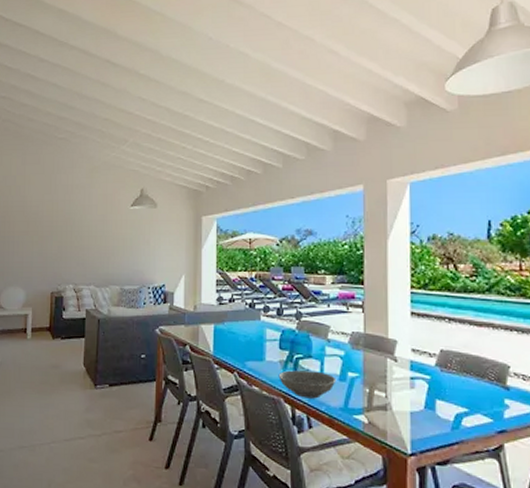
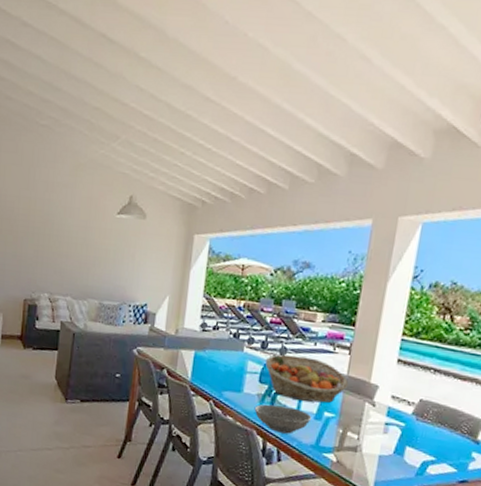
fruit basket: none [284,319,367,363] -> present [265,354,349,403]

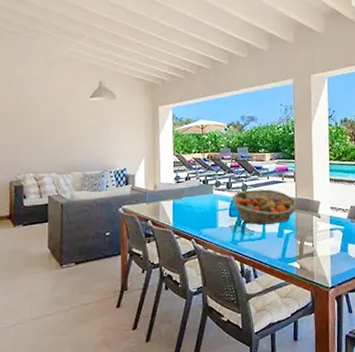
bowl: present [254,404,312,434] -> none [229,231,276,255]

